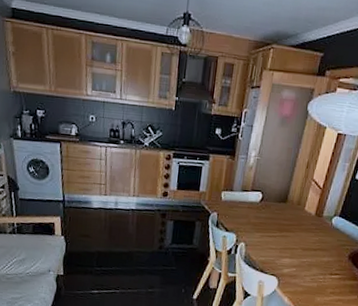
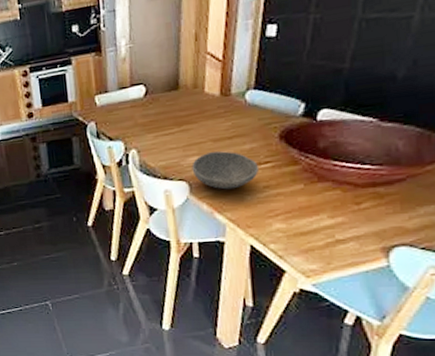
bowl: none [283,257,330,290] -> present [191,151,258,190]

